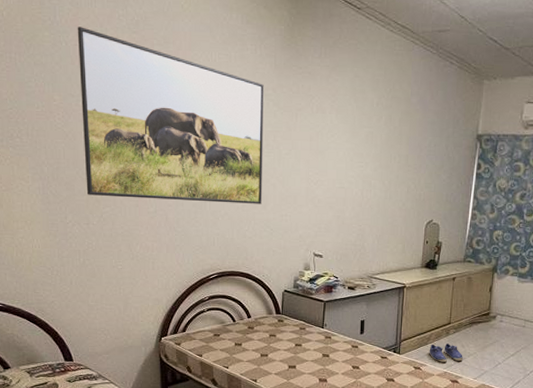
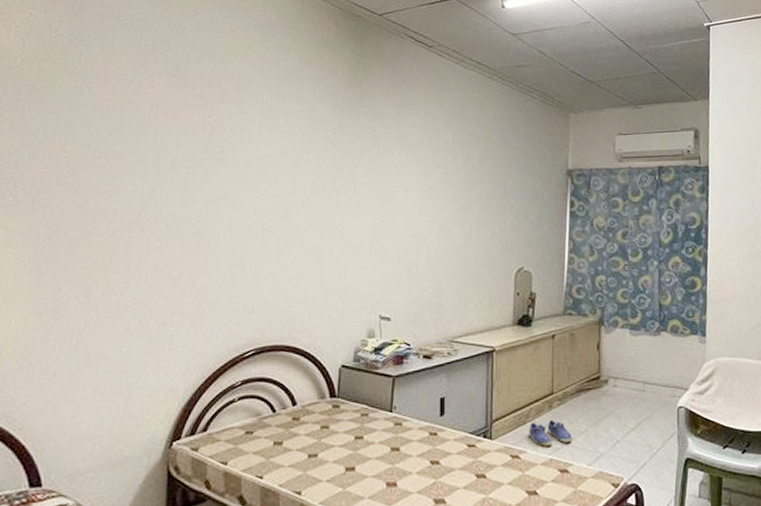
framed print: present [77,27,264,204] -> none [91,72,322,261]

